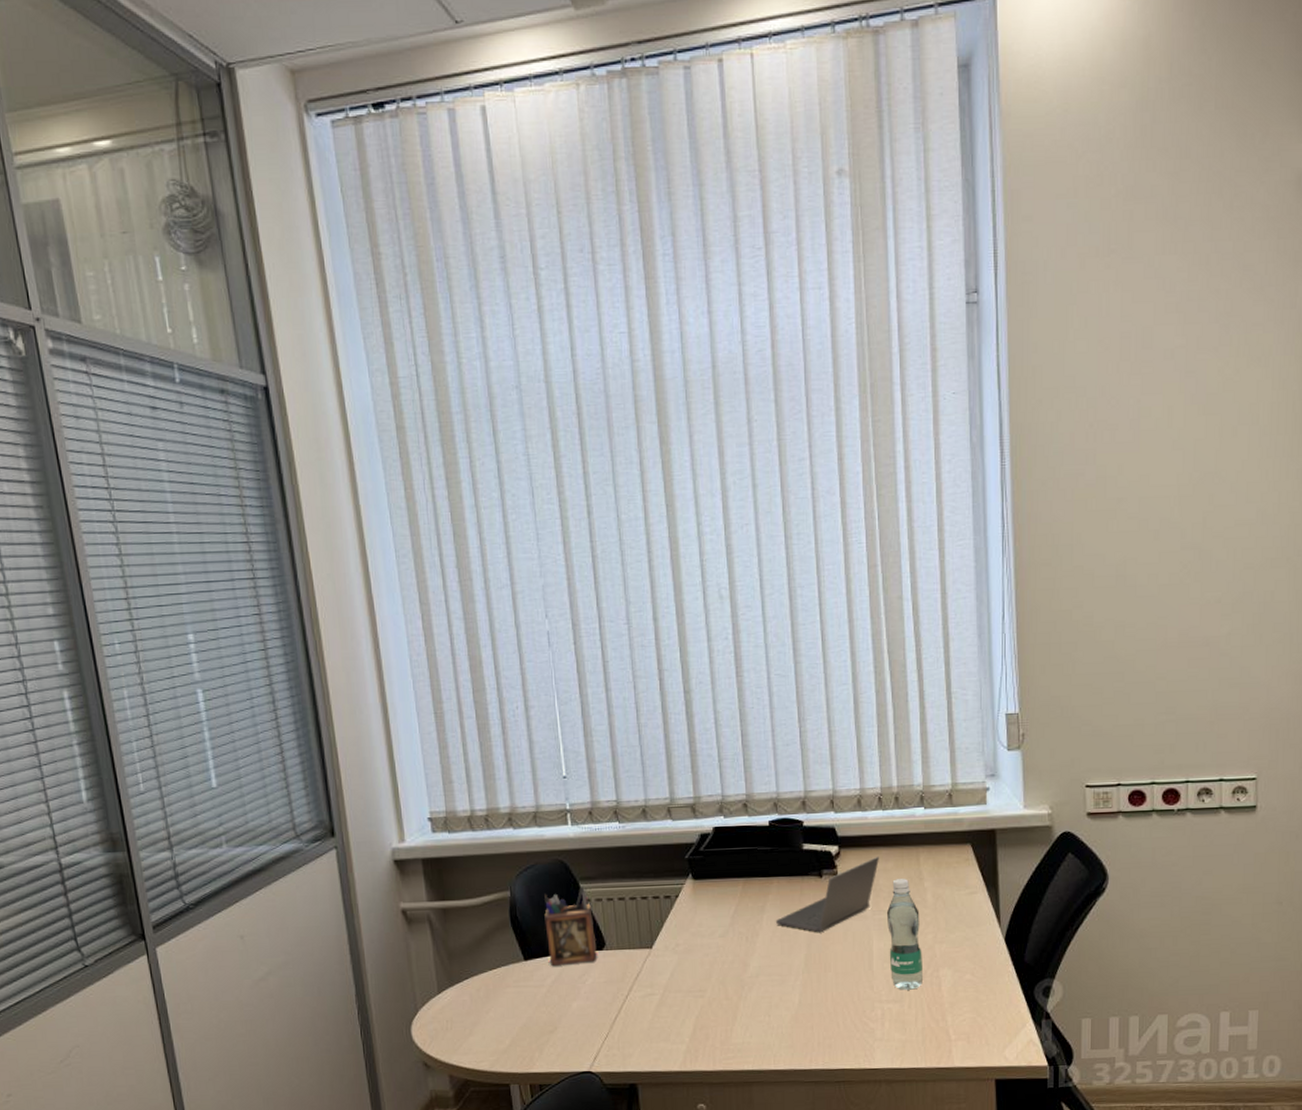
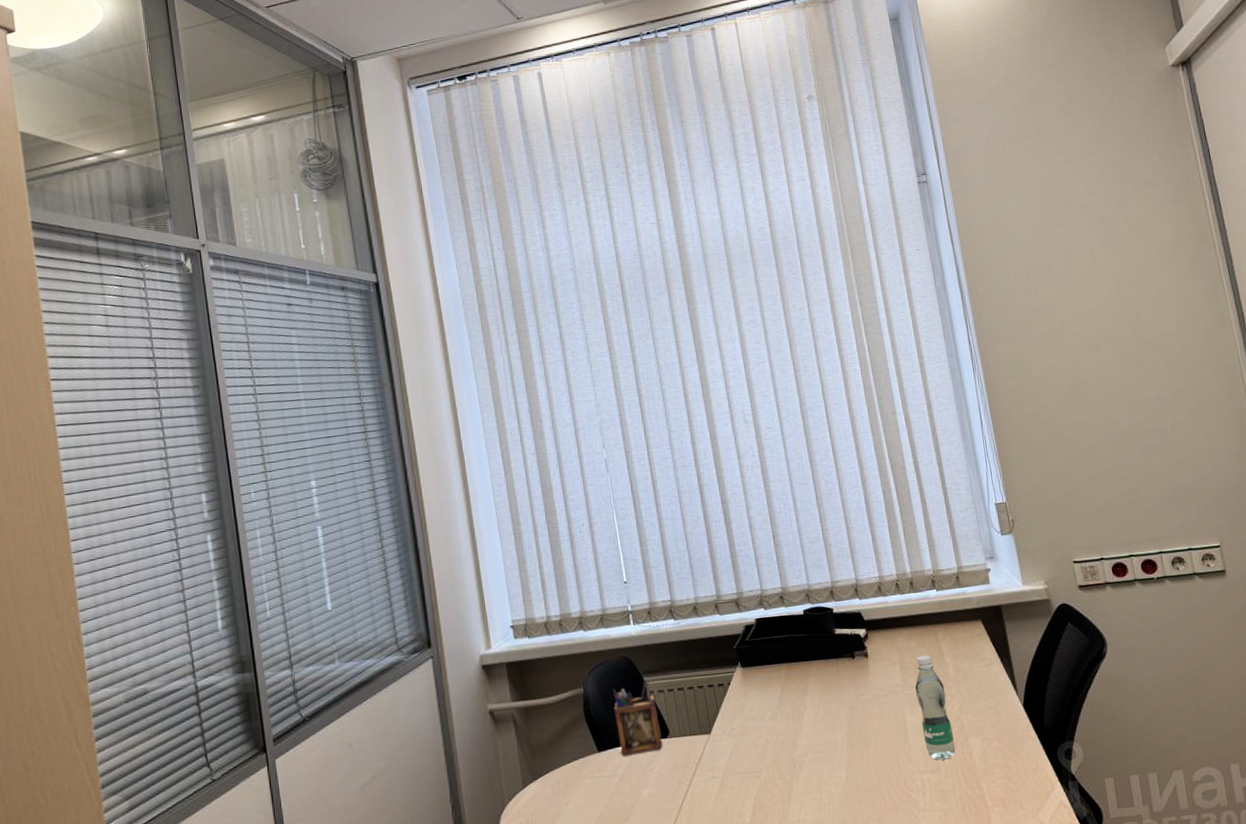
laptop computer: present [775,856,879,932] -> none [817,636,903,710]

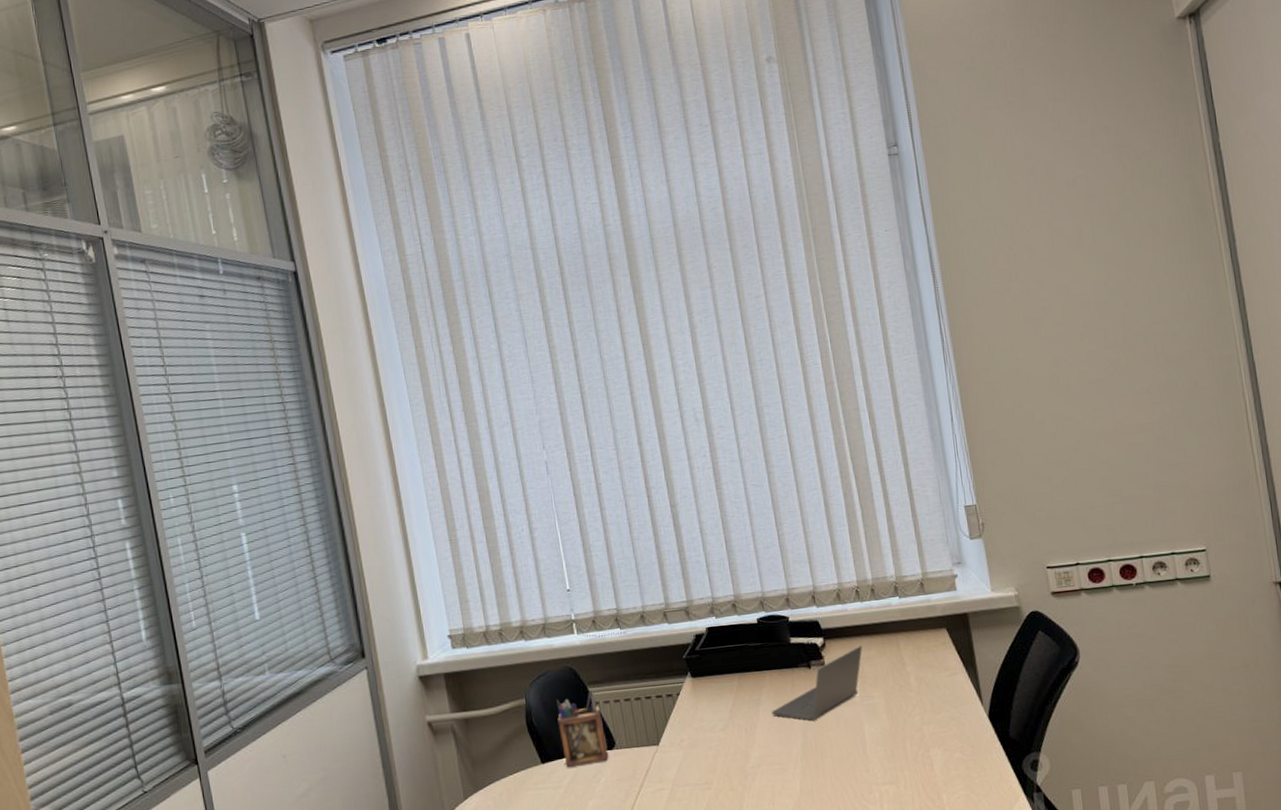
laptop computer: none [817,636,903,710] -> present [771,644,862,720]
bottle: present [914,655,956,761] -> none [874,664,916,772]

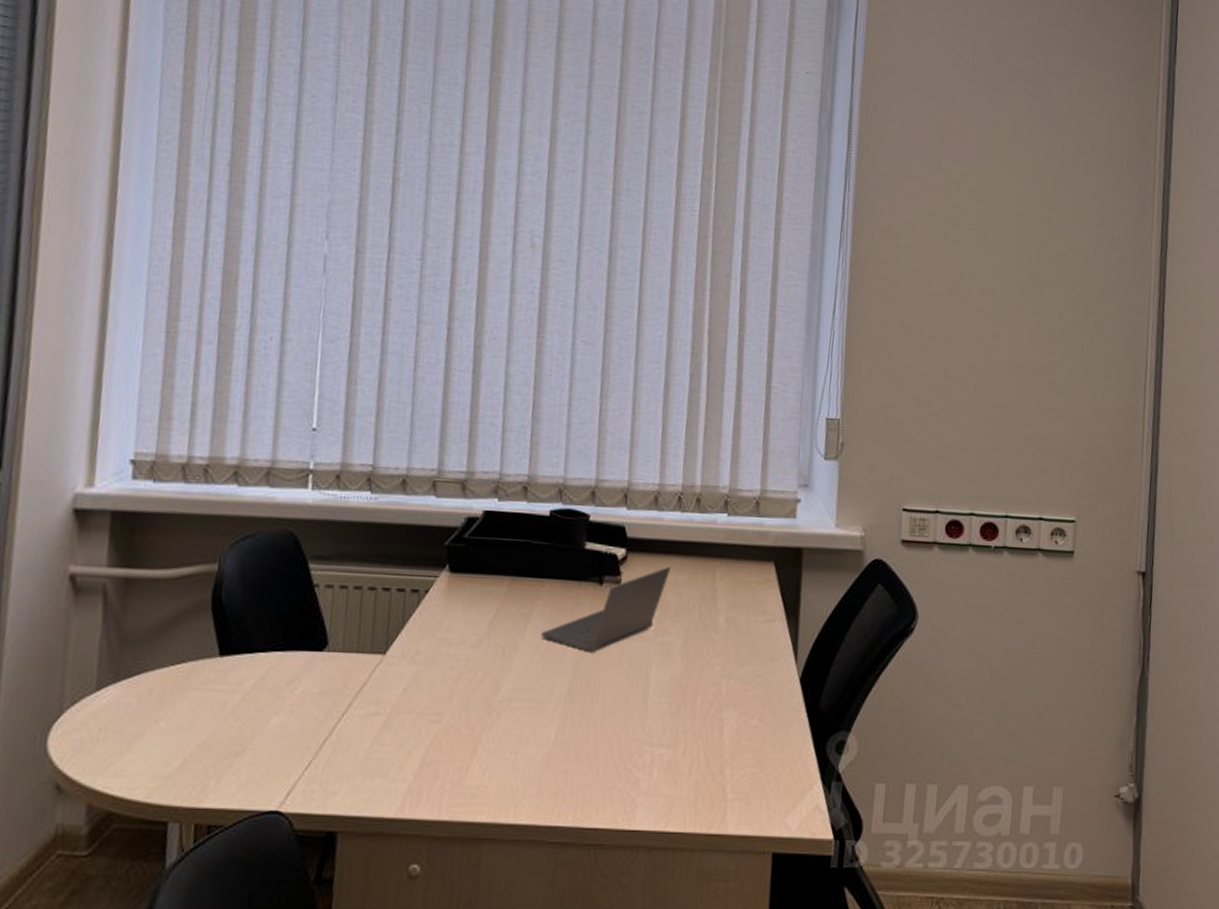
desk organizer: present [557,691,609,768] -> none [253,568,319,667]

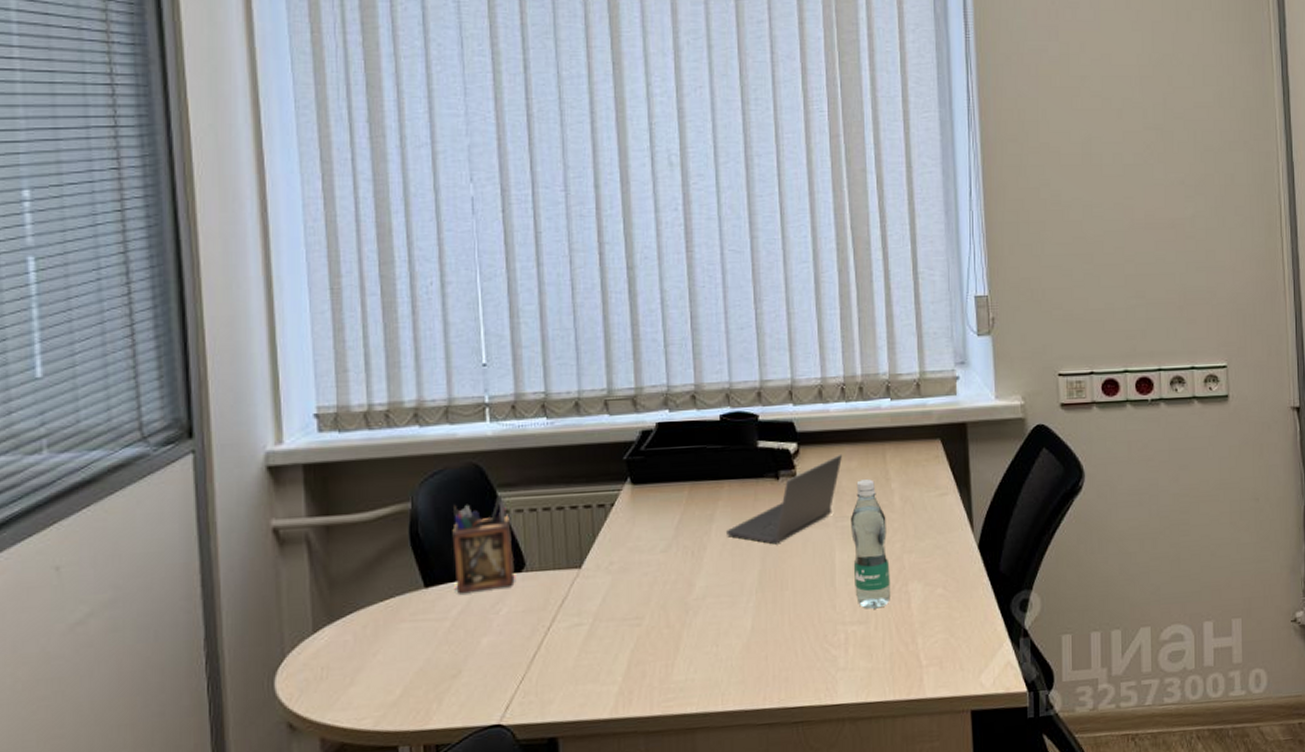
desk organizer: none [253,568,319,667] -> present [452,495,515,594]
bottle: none [666,595,709,733] -> present [850,479,891,609]

